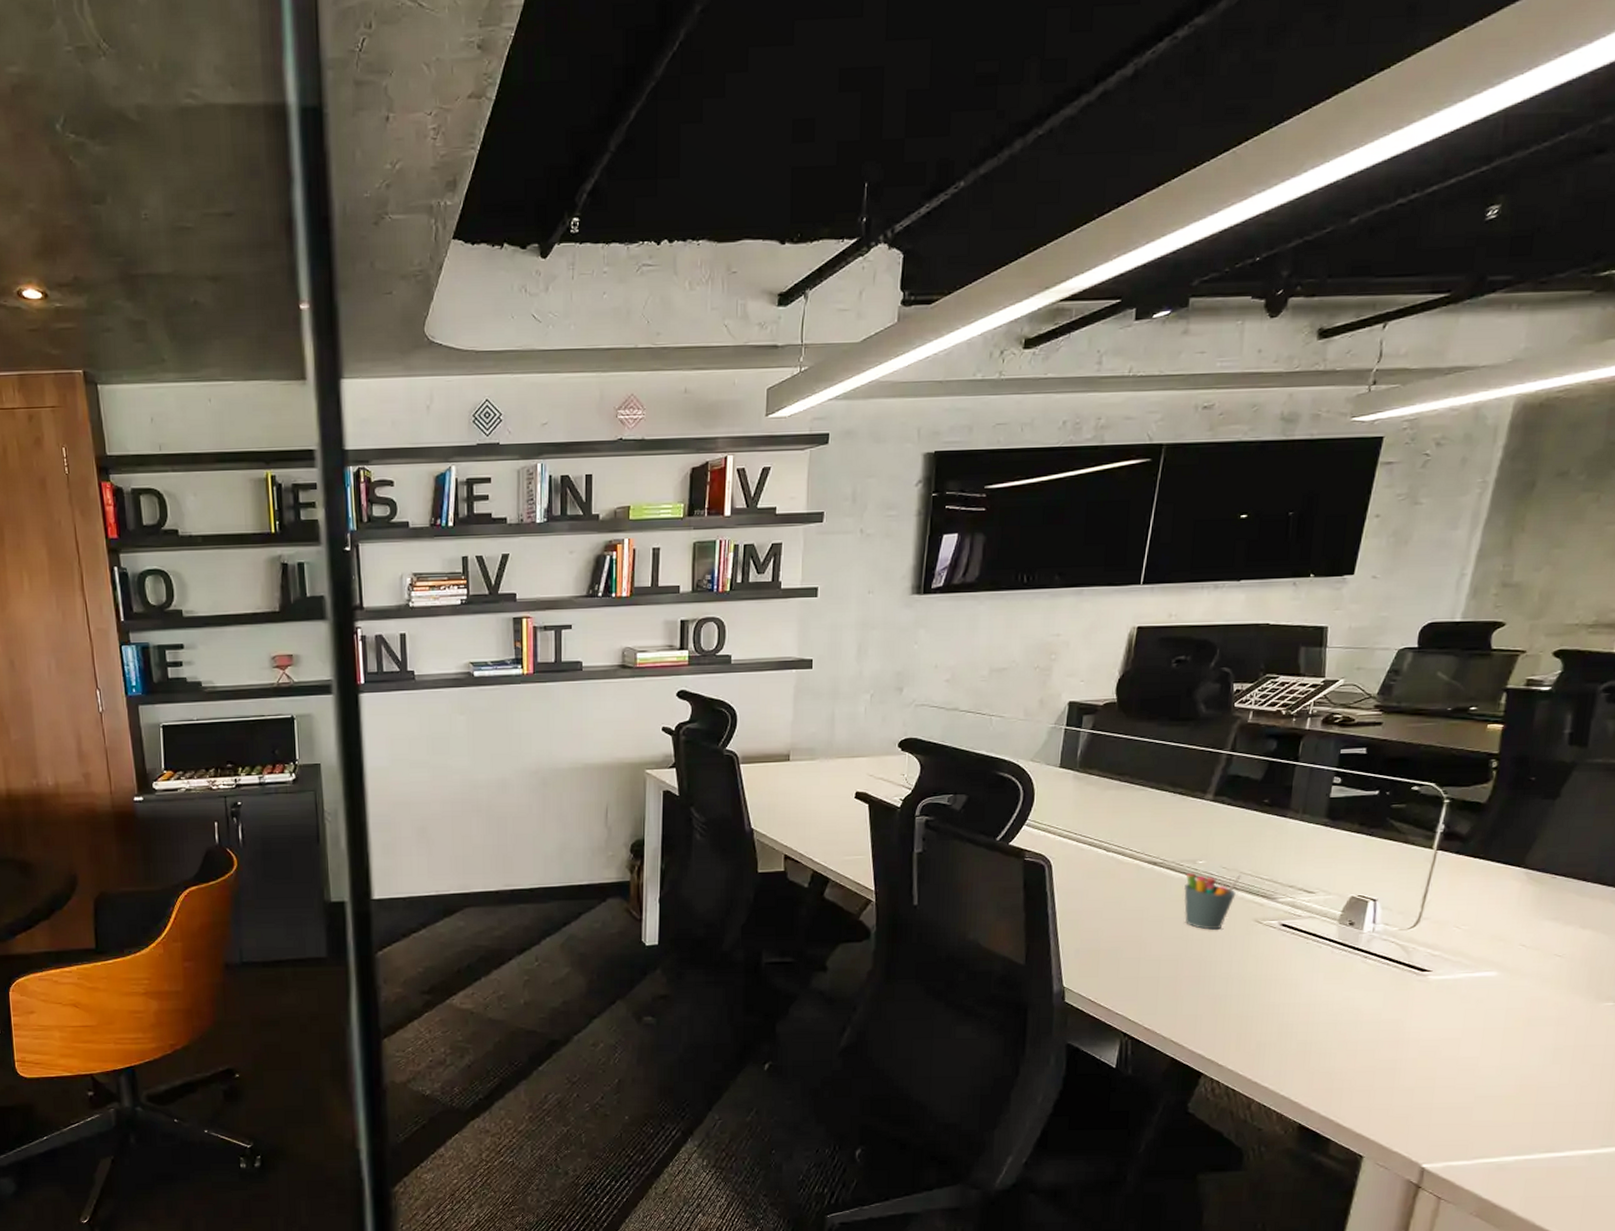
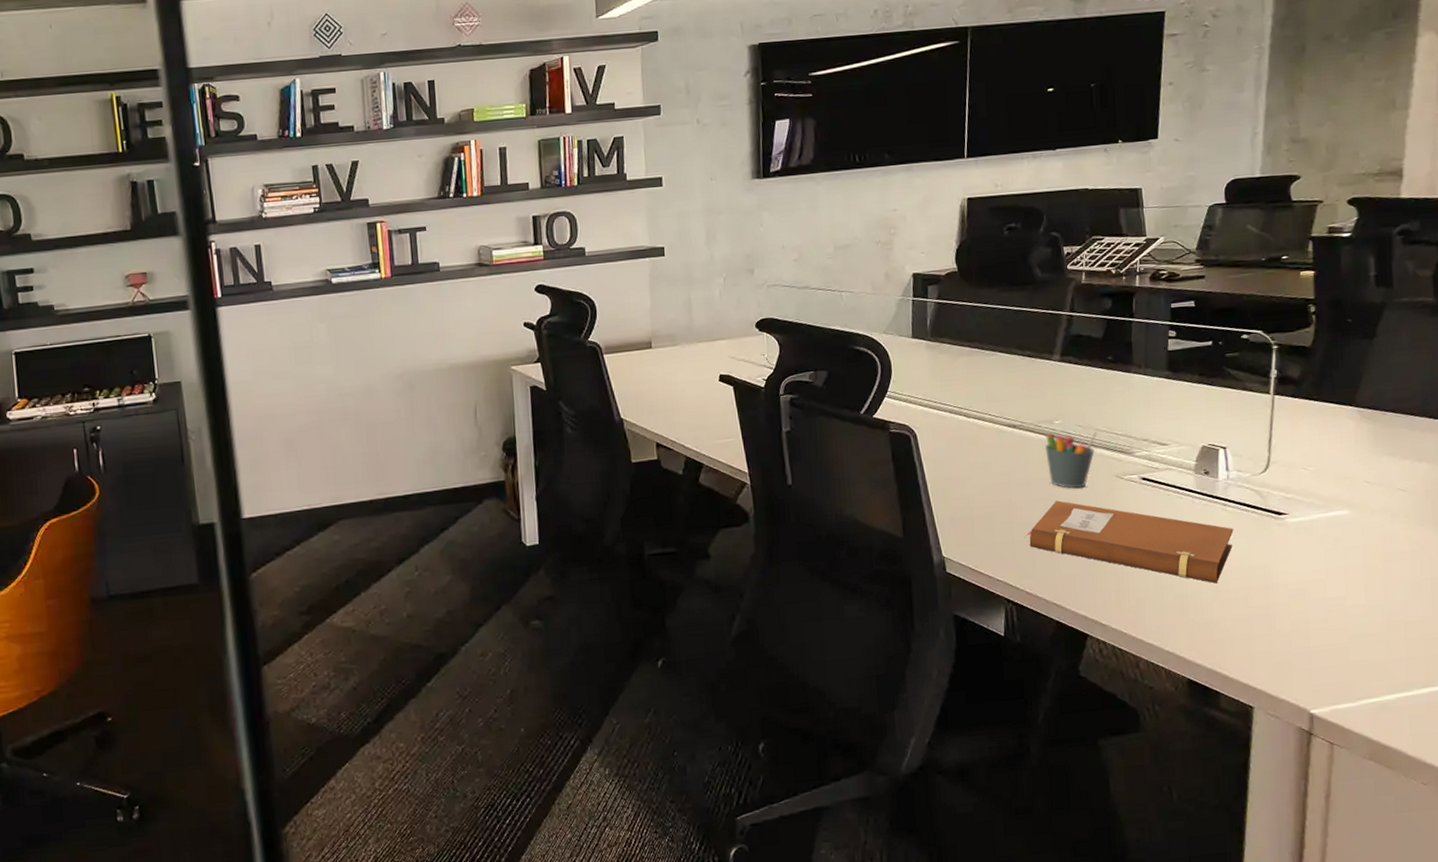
notebook: none [1151,940,1371,1034] -> present [1025,500,1234,584]

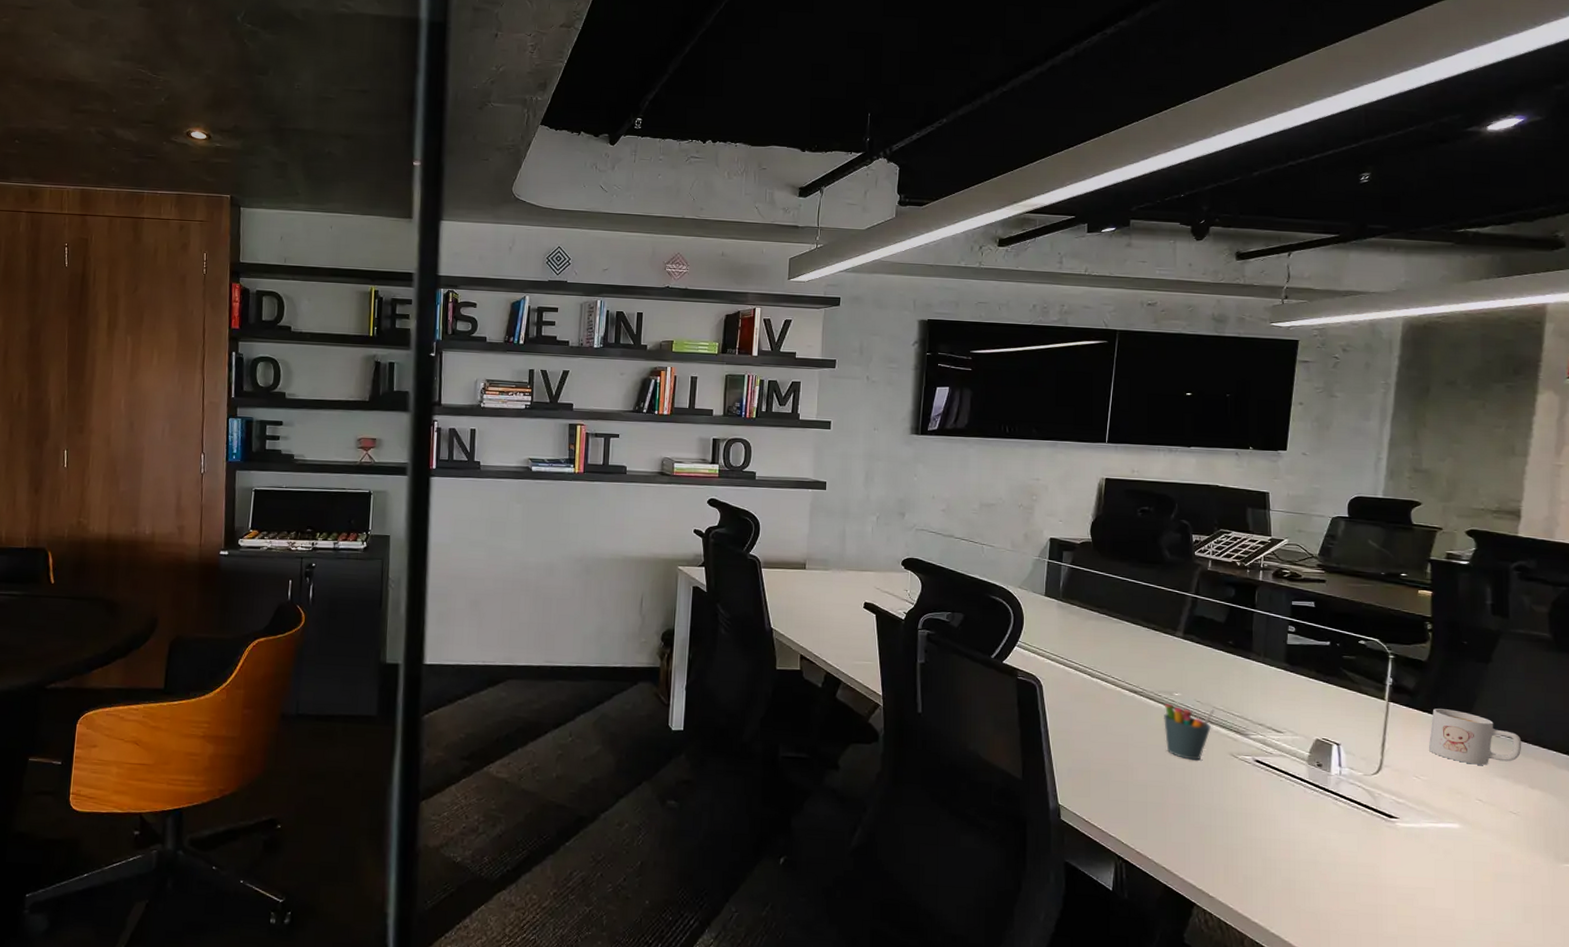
notebook: present [1025,500,1234,584] -> none [1139,768,1344,875]
mug: none [1315,393,1409,447] -> present [1428,708,1522,765]

